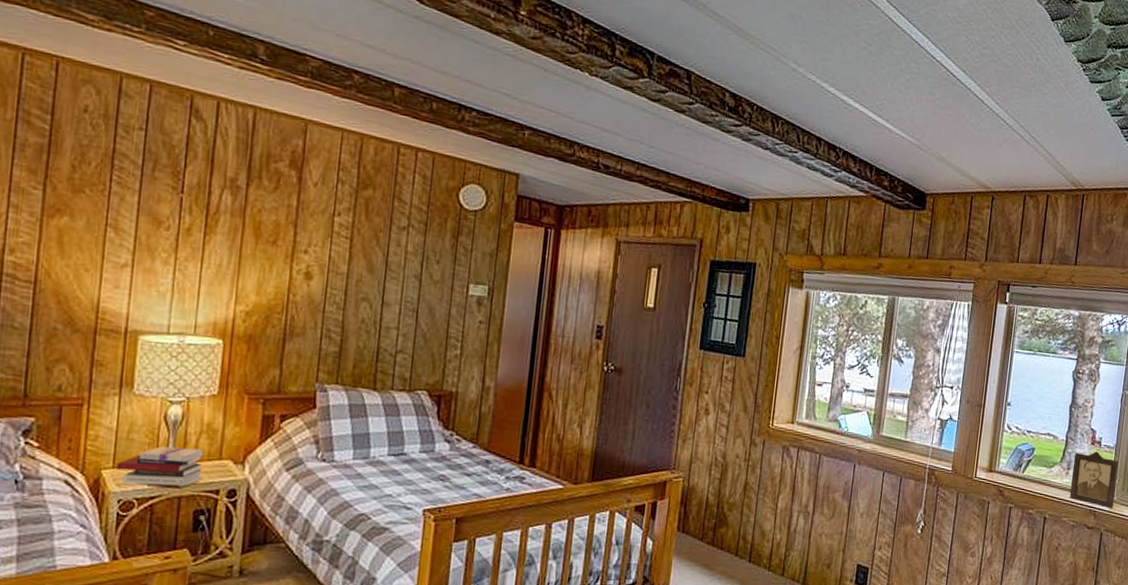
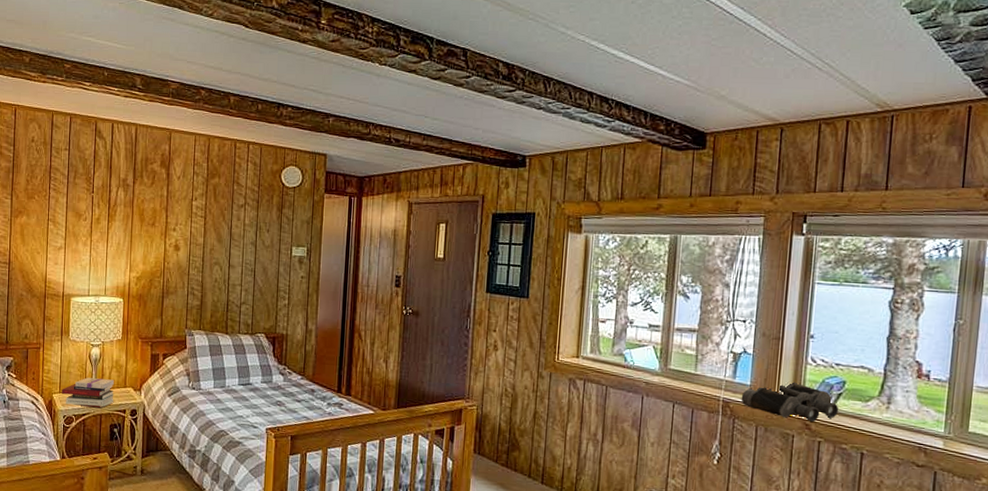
binoculars: none [945,448,1028,488] -> present [741,381,839,422]
photo frame: present [1069,451,1119,508] -> none [891,385,954,446]

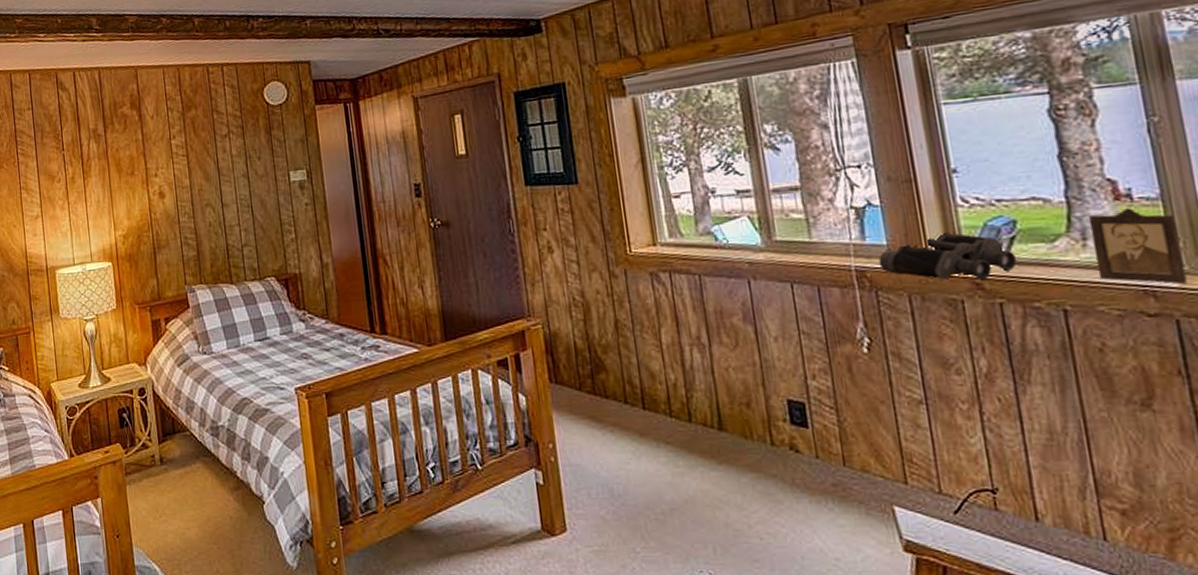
books: present [61,377,115,408] -> none [59,356,118,393]
photo frame: none [891,385,954,446] -> present [1088,208,1187,284]

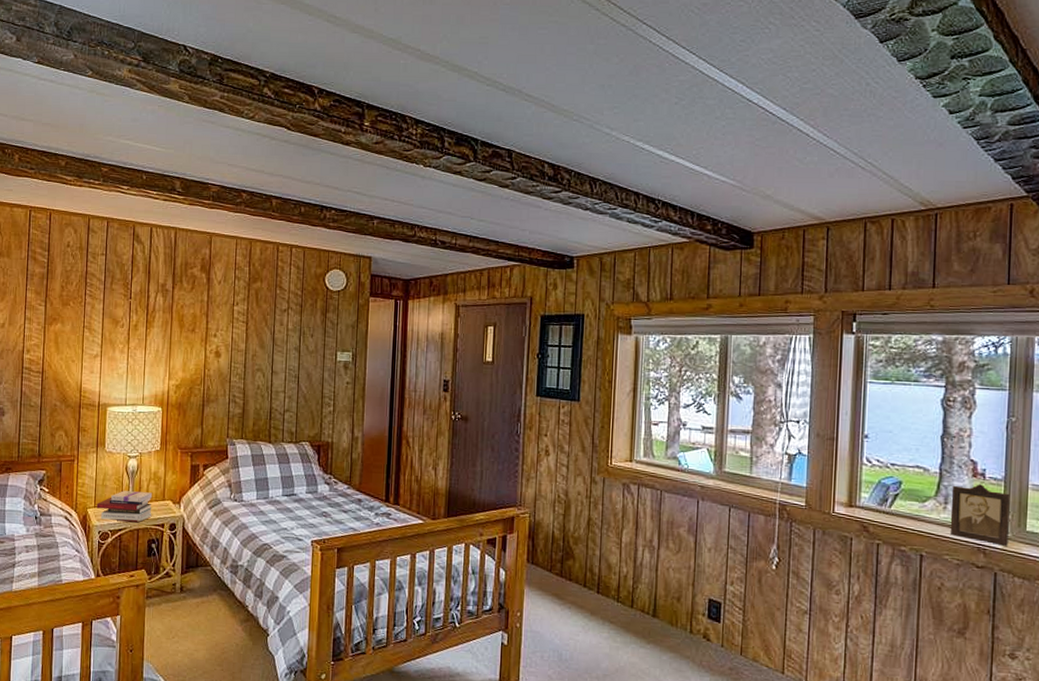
books: none [59,356,118,393] -> present [96,491,153,523]
binoculars: present [878,231,1018,280] -> none [797,483,897,524]

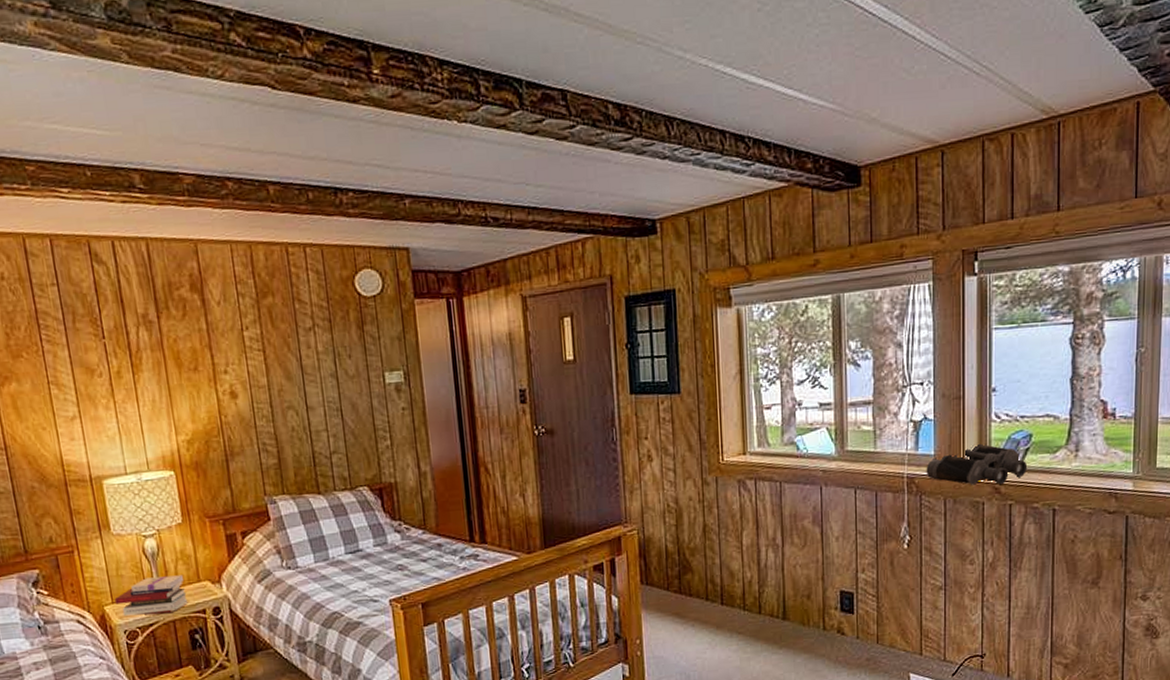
binoculars: none [797,483,897,524] -> present [926,443,1028,485]
photo frame: present [949,484,1010,546] -> none [1081,425,1140,487]

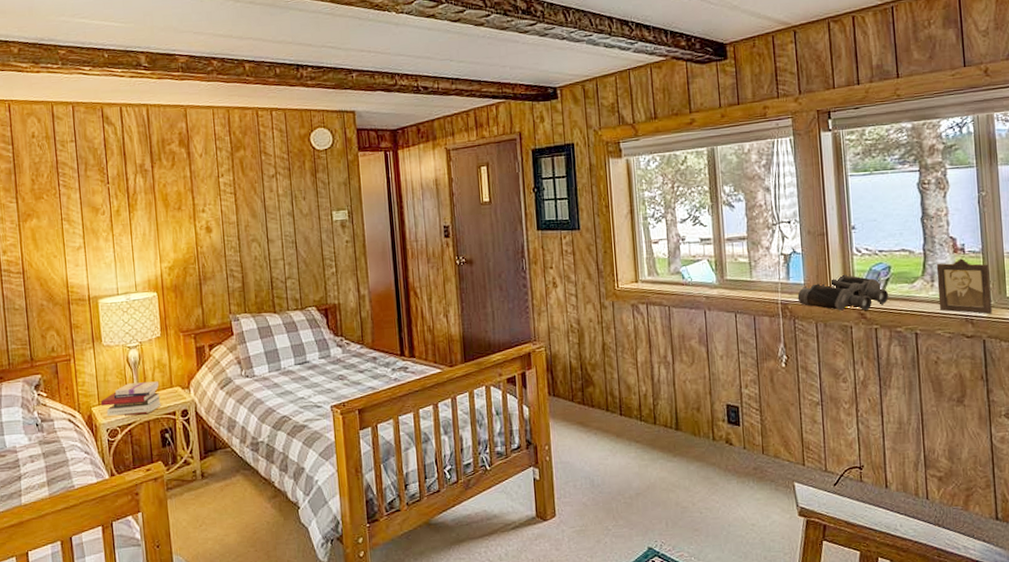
photo frame: none [1081,425,1140,487] -> present [936,258,992,314]

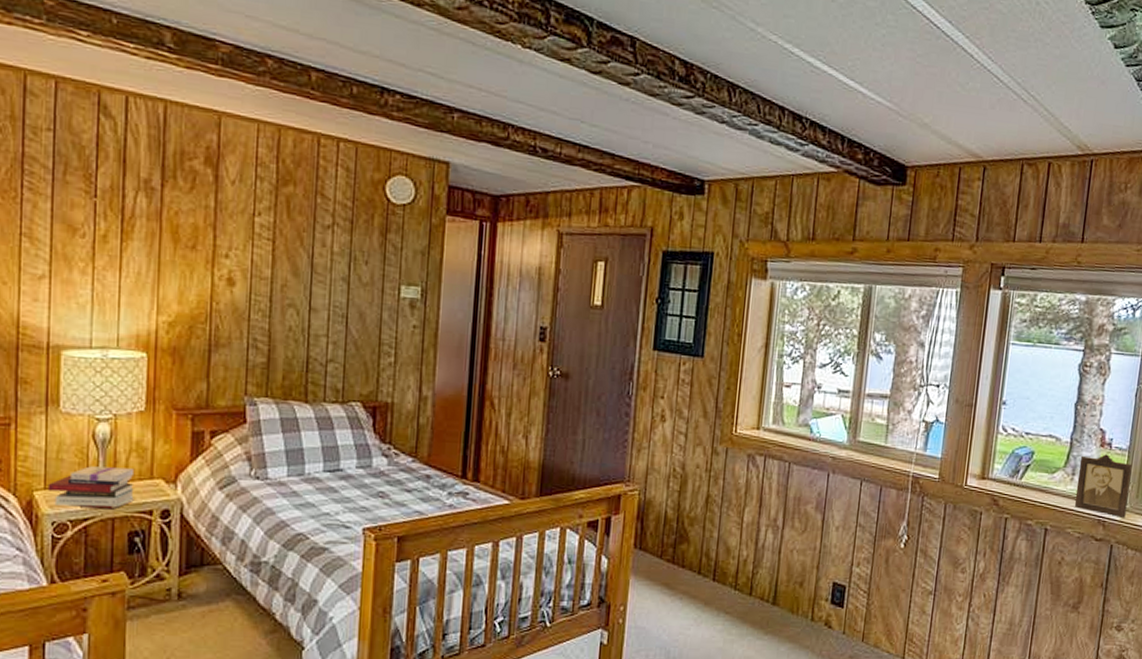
binoculars: present [797,274,889,311] -> none [931,453,1027,497]

